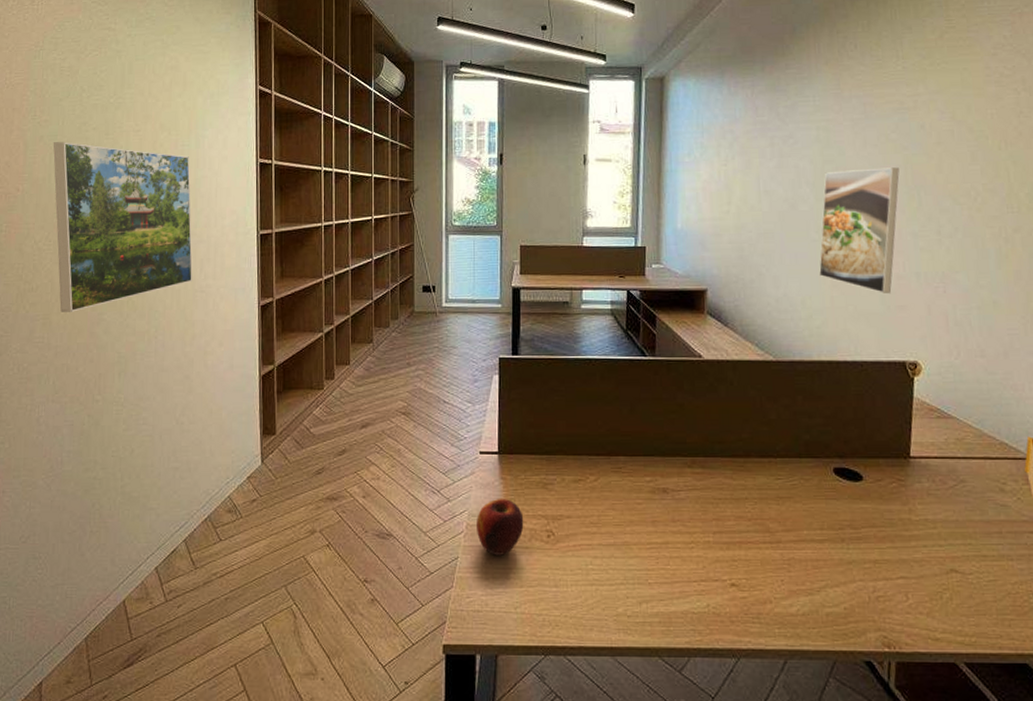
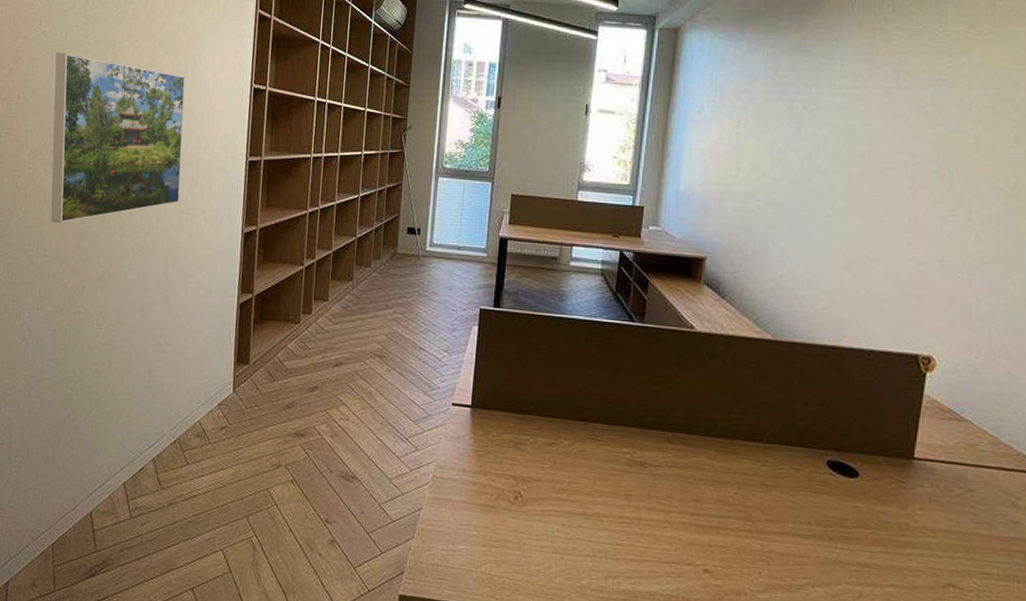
apple: present [475,498,524,556] -> none [442,452,492,512]
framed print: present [819,167,900,295] -> none [831,142,931,281]

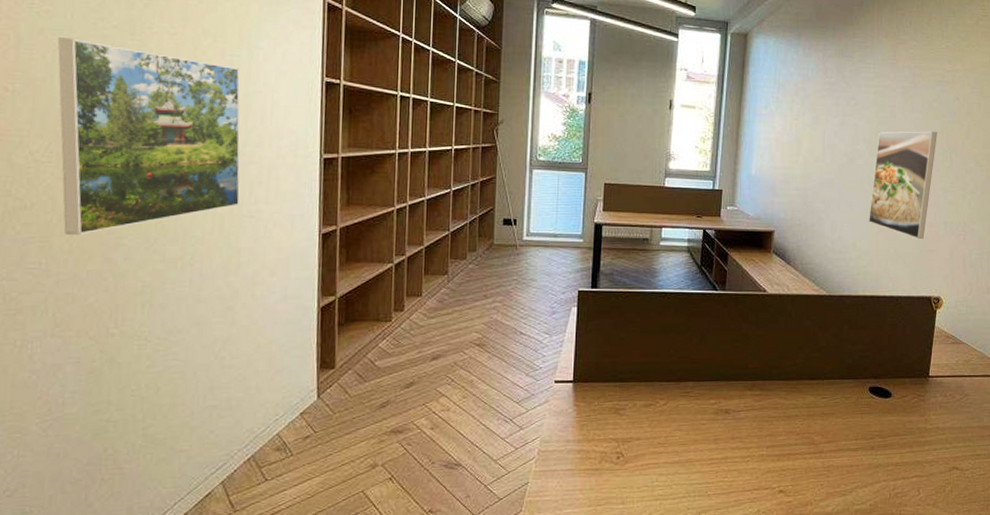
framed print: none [831,142,931,281] -> present [869,131,937,240]

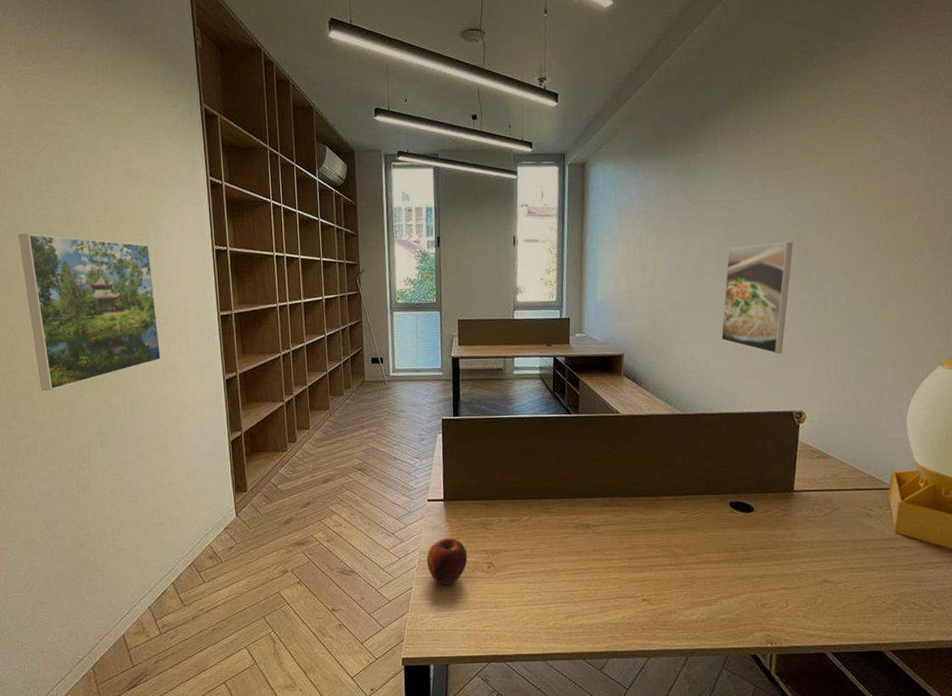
apple: none [547,424,595,479] -> present [426,537,468,585]

